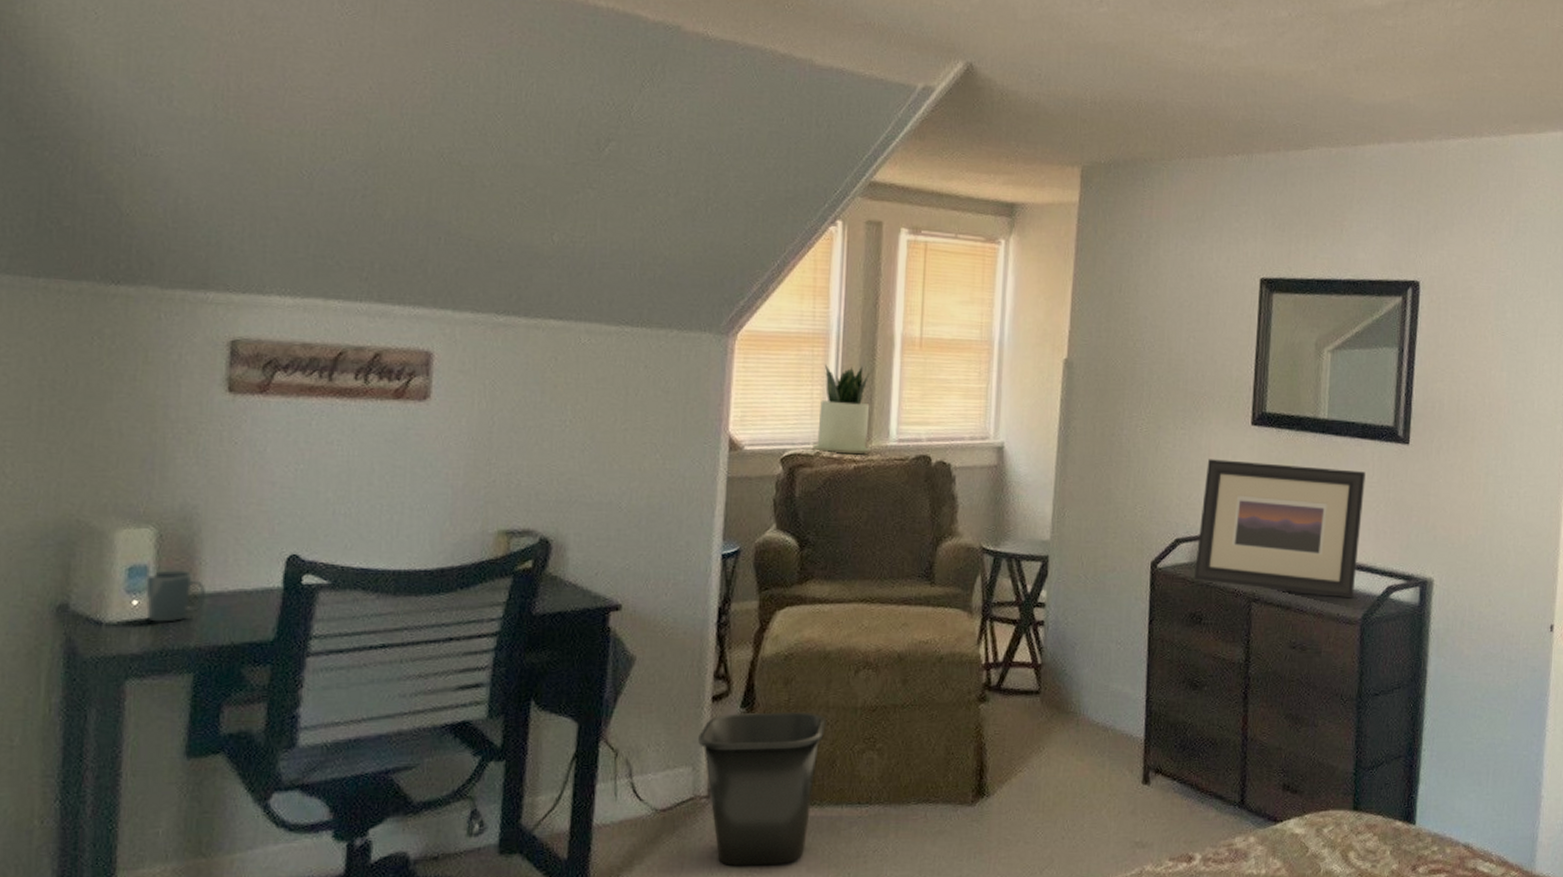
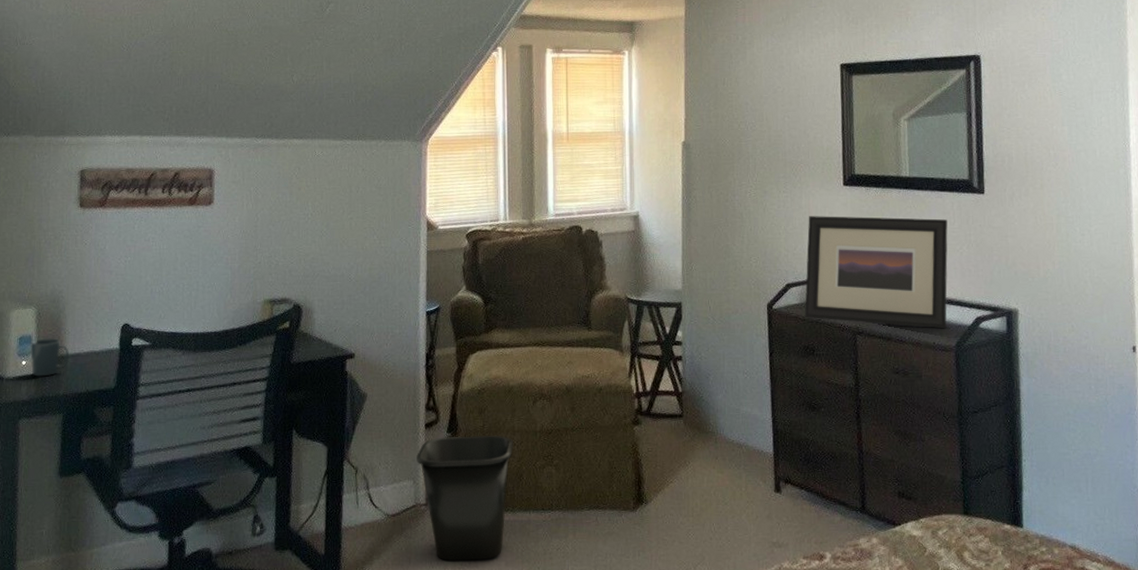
planter: present [811,364,872,455] -> none [488,158,535,228]

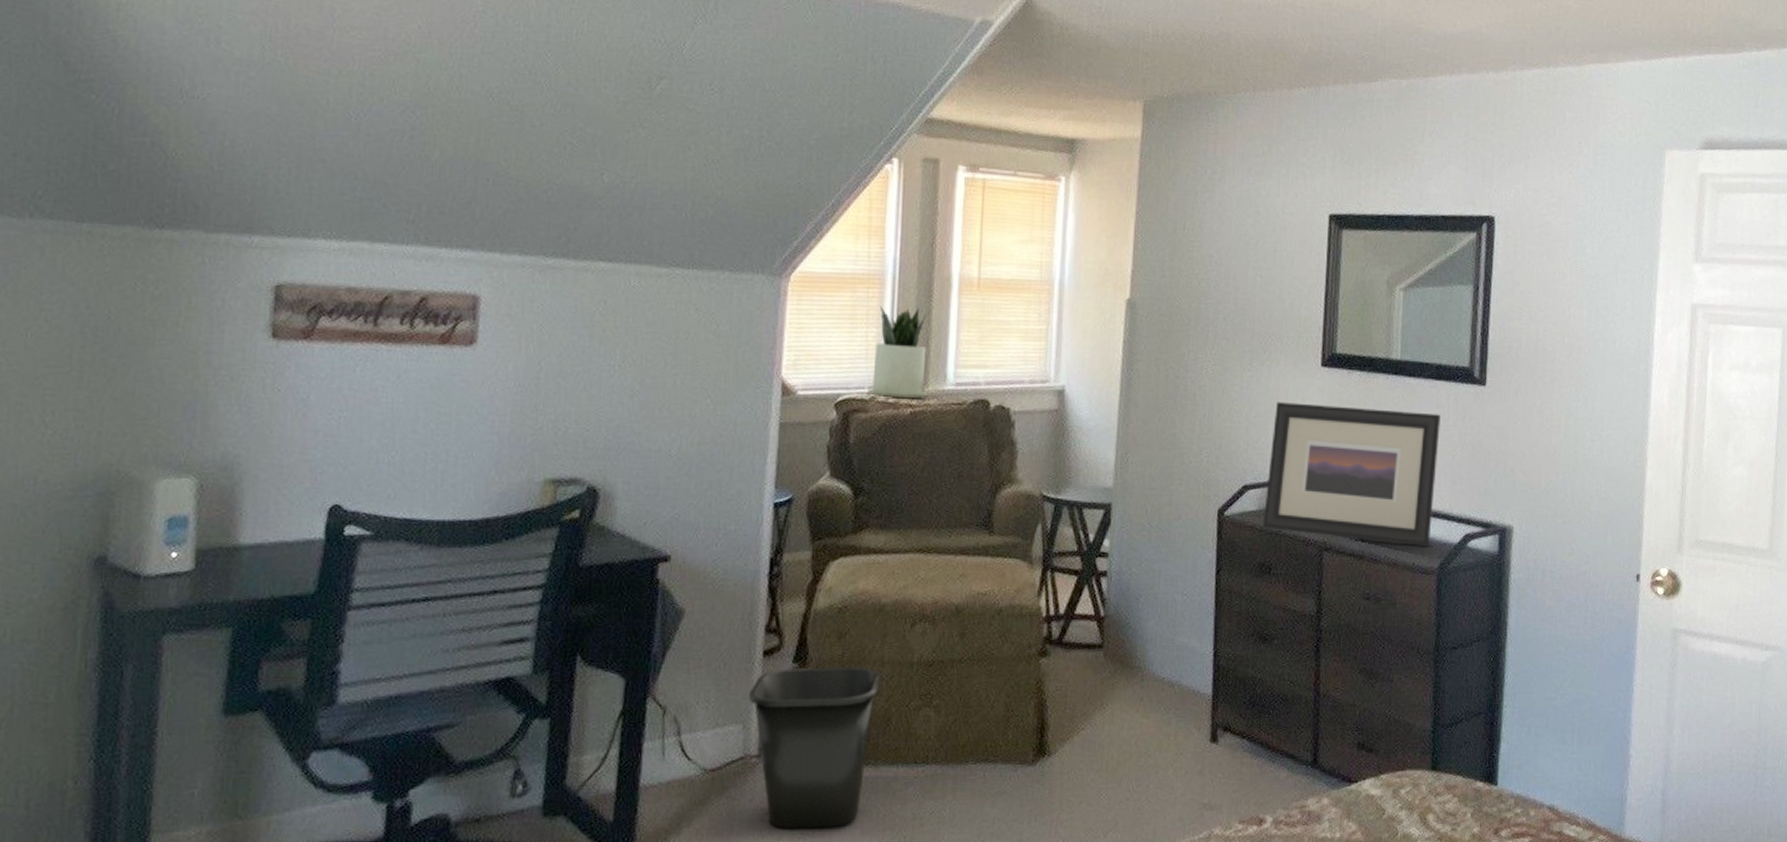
mug: present [30,338,69,377] -> none [184,521,246,575]
planter: none [488,158,535,228] -> present [866,306,929,399]

